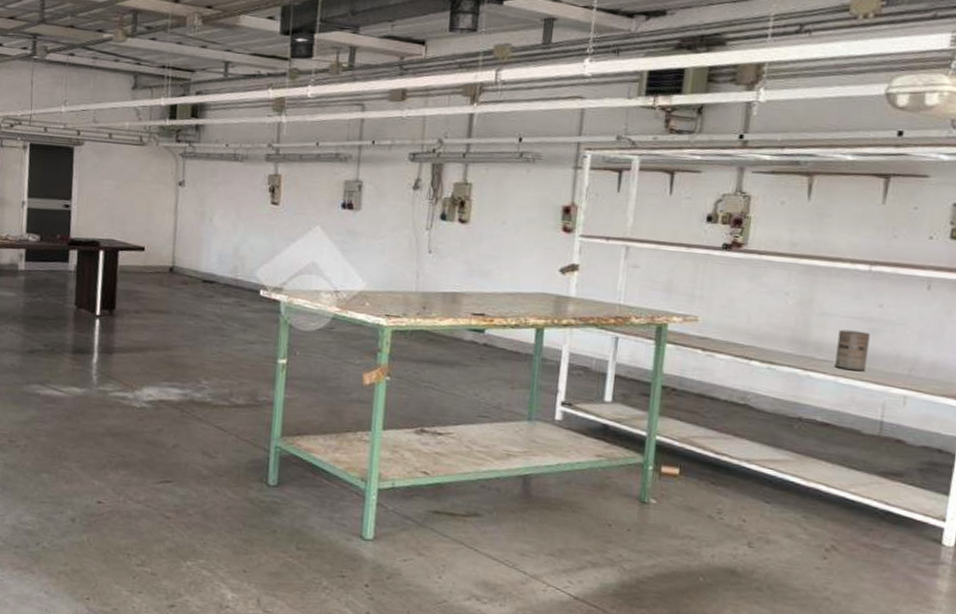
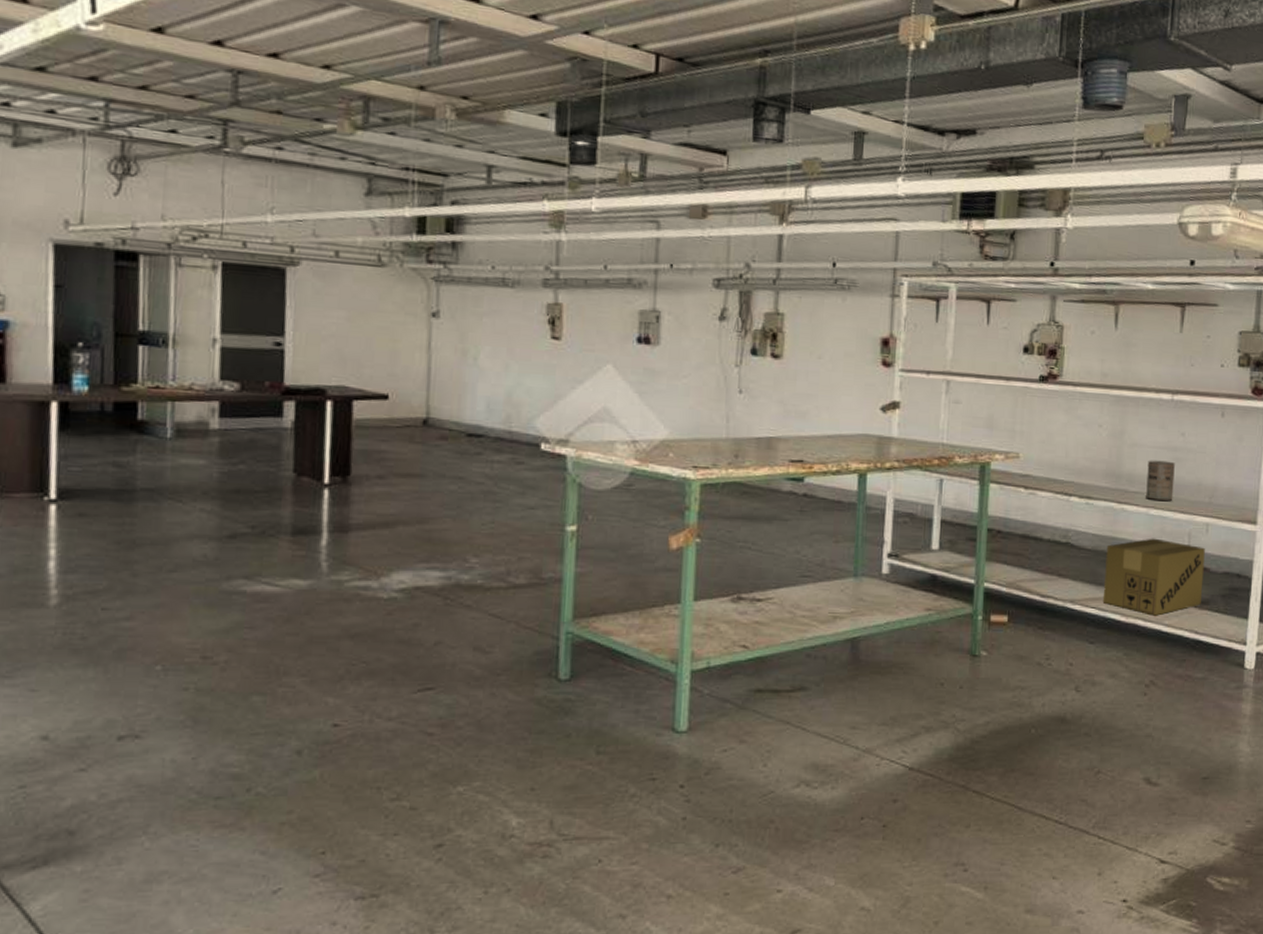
cardboard box: none [782,406,901,483] -> present [1104,538,1205,616]

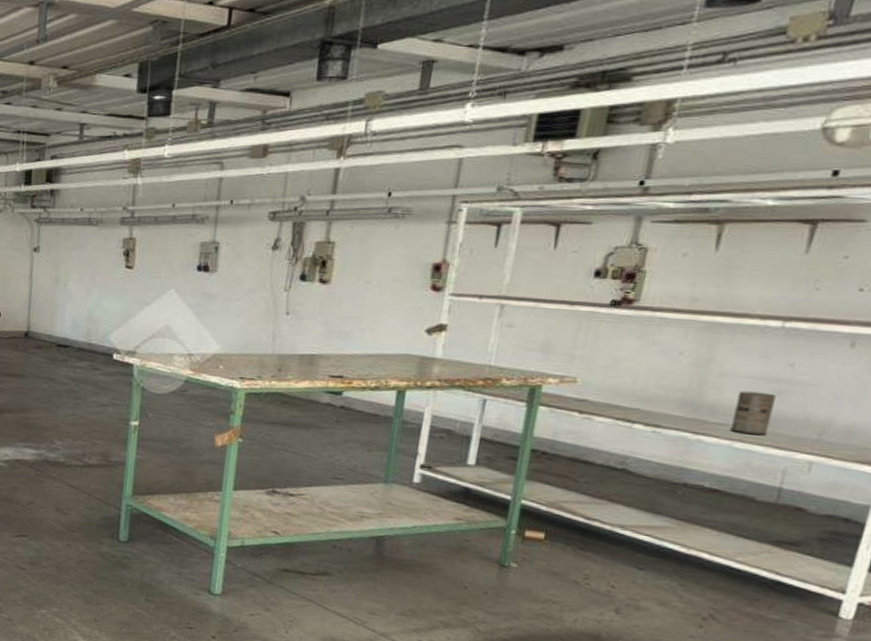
cardboard box: present [1104,538,1205,616] -> none [661,472,804,552]

